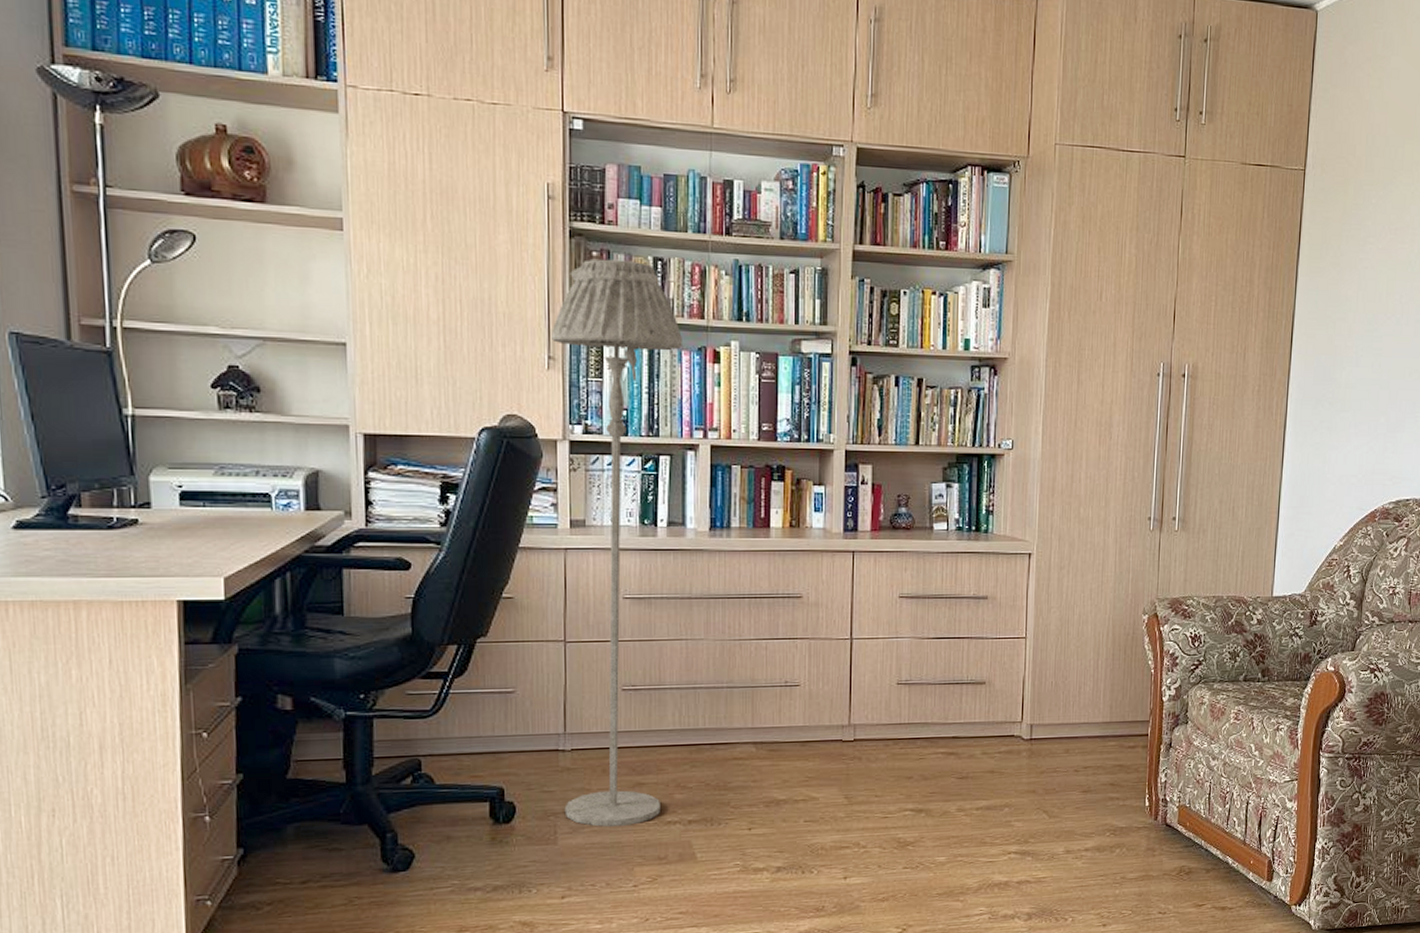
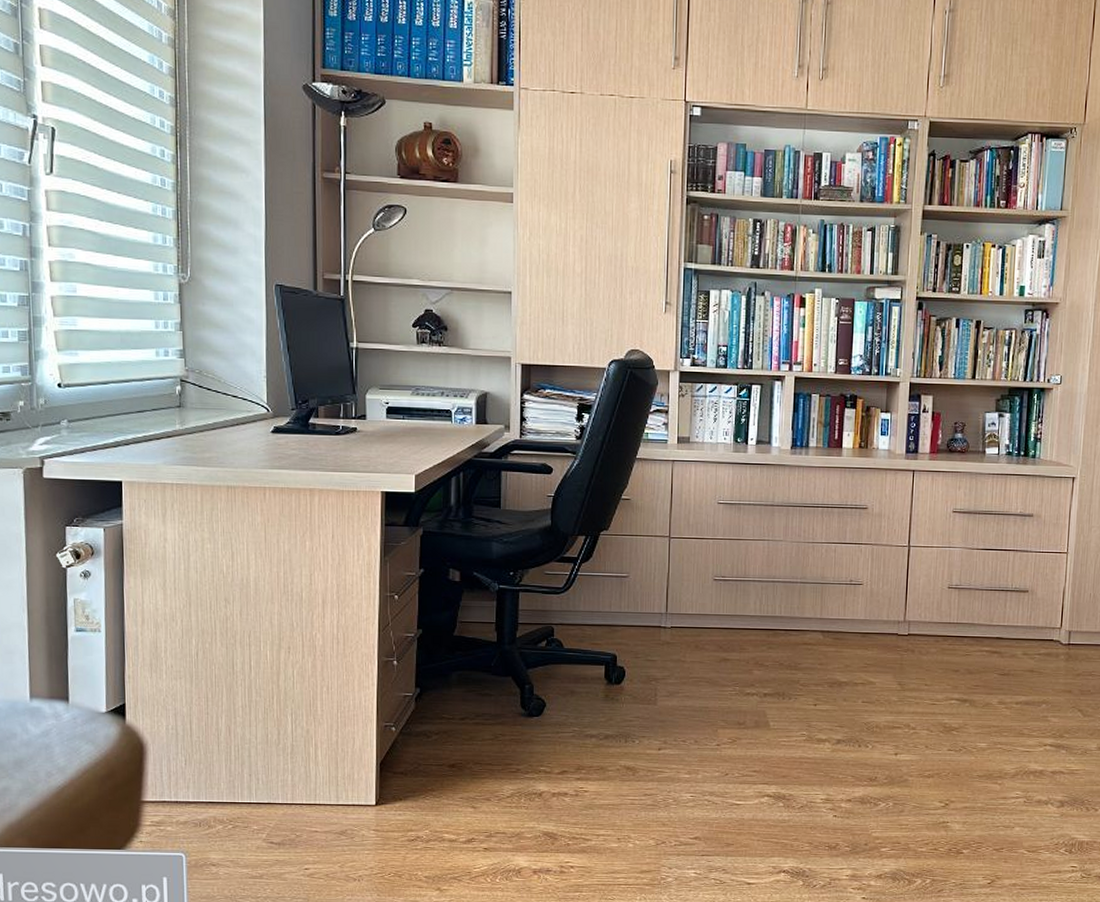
floor lamp: present [551,259,682,827] -> none [663,221,774,694]

